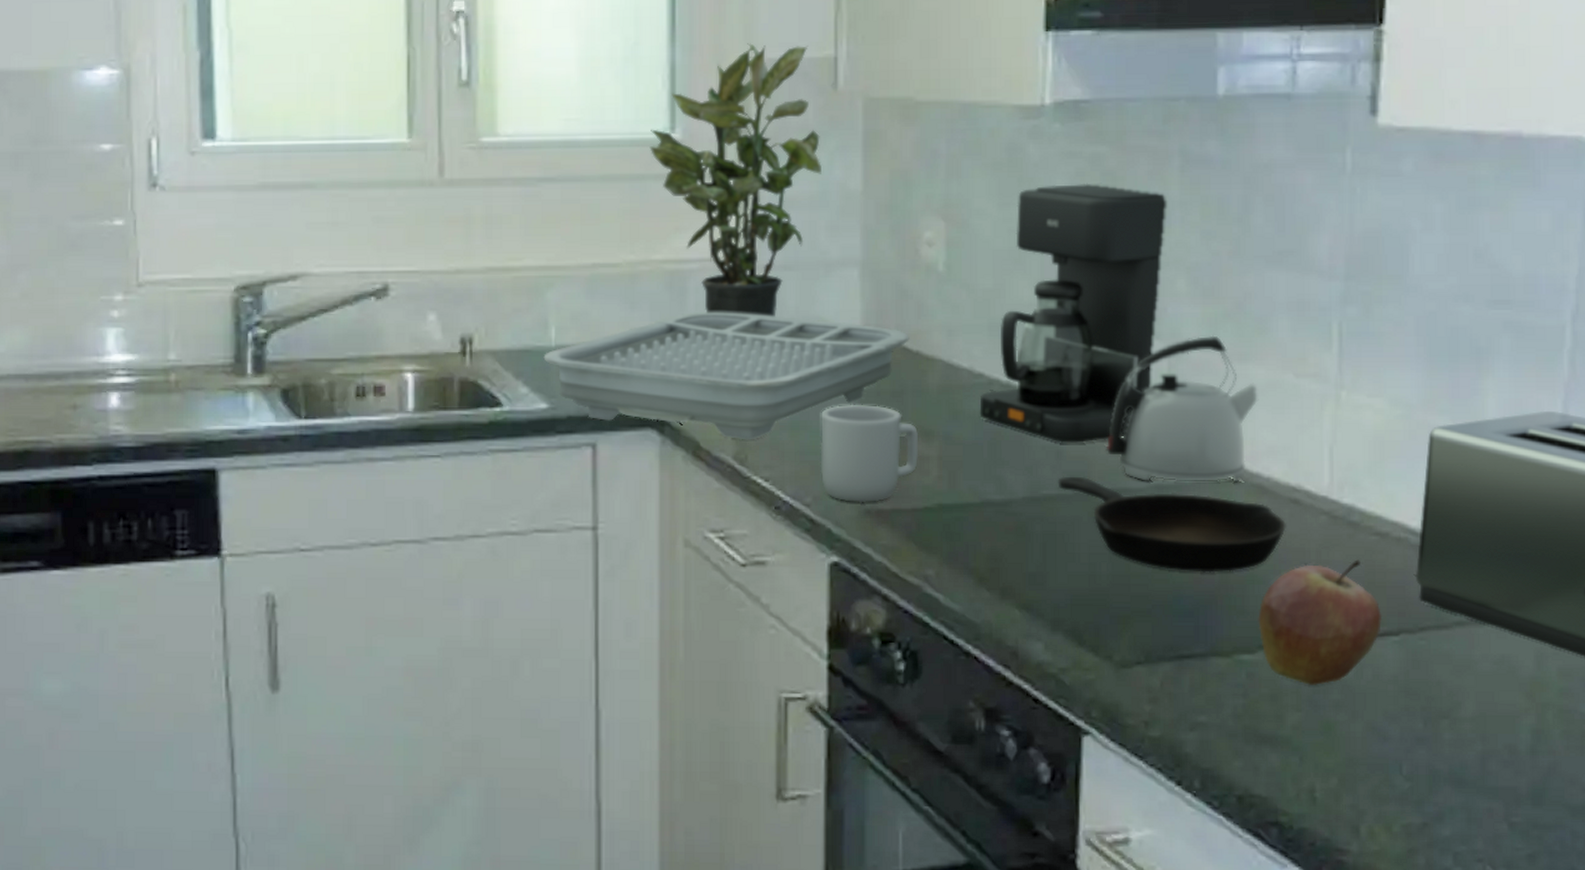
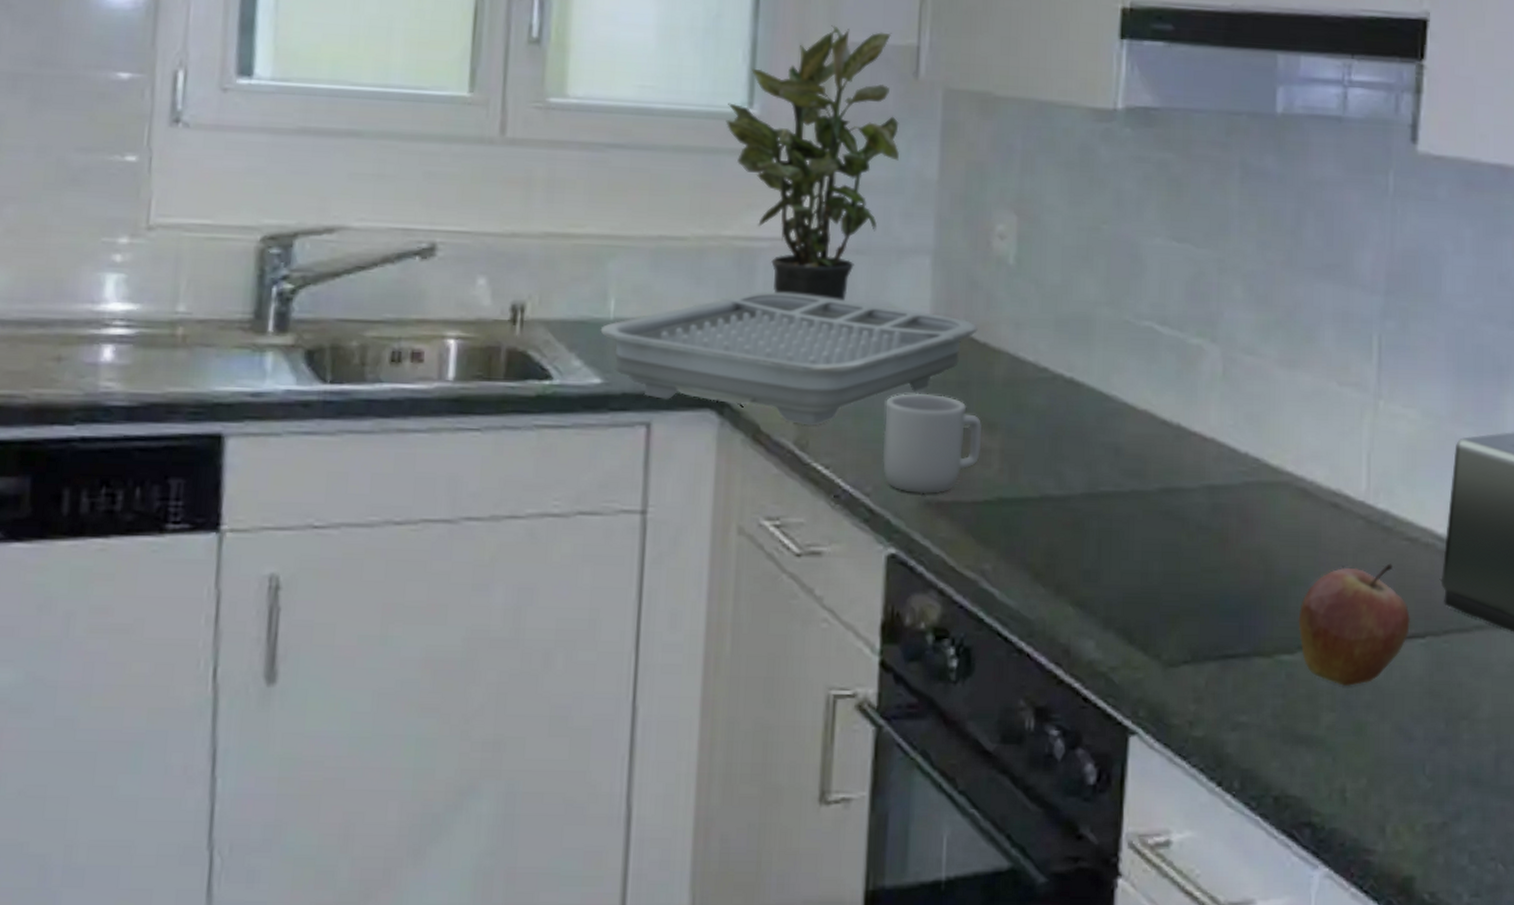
coffee maker: present [979,183,1190,443] -> none [1042,187,1244,441]
frying pan: present [1057,476,1287,573] -> none [1115,473,1328,573]
kettle: present [1105,335,1259,483] -> none [1162,341,1305,485]

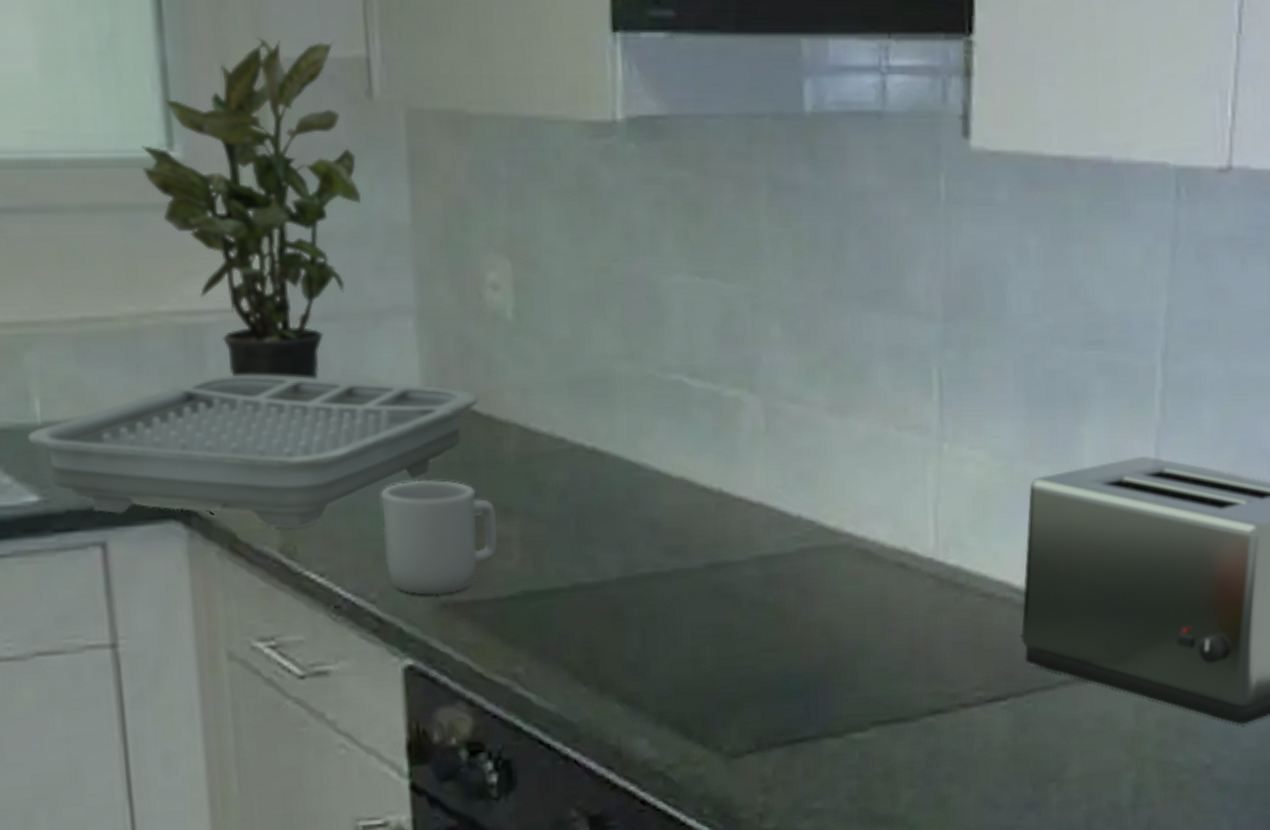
fruit: present [1298,563,1411,686] -> none [869,623,991,760]

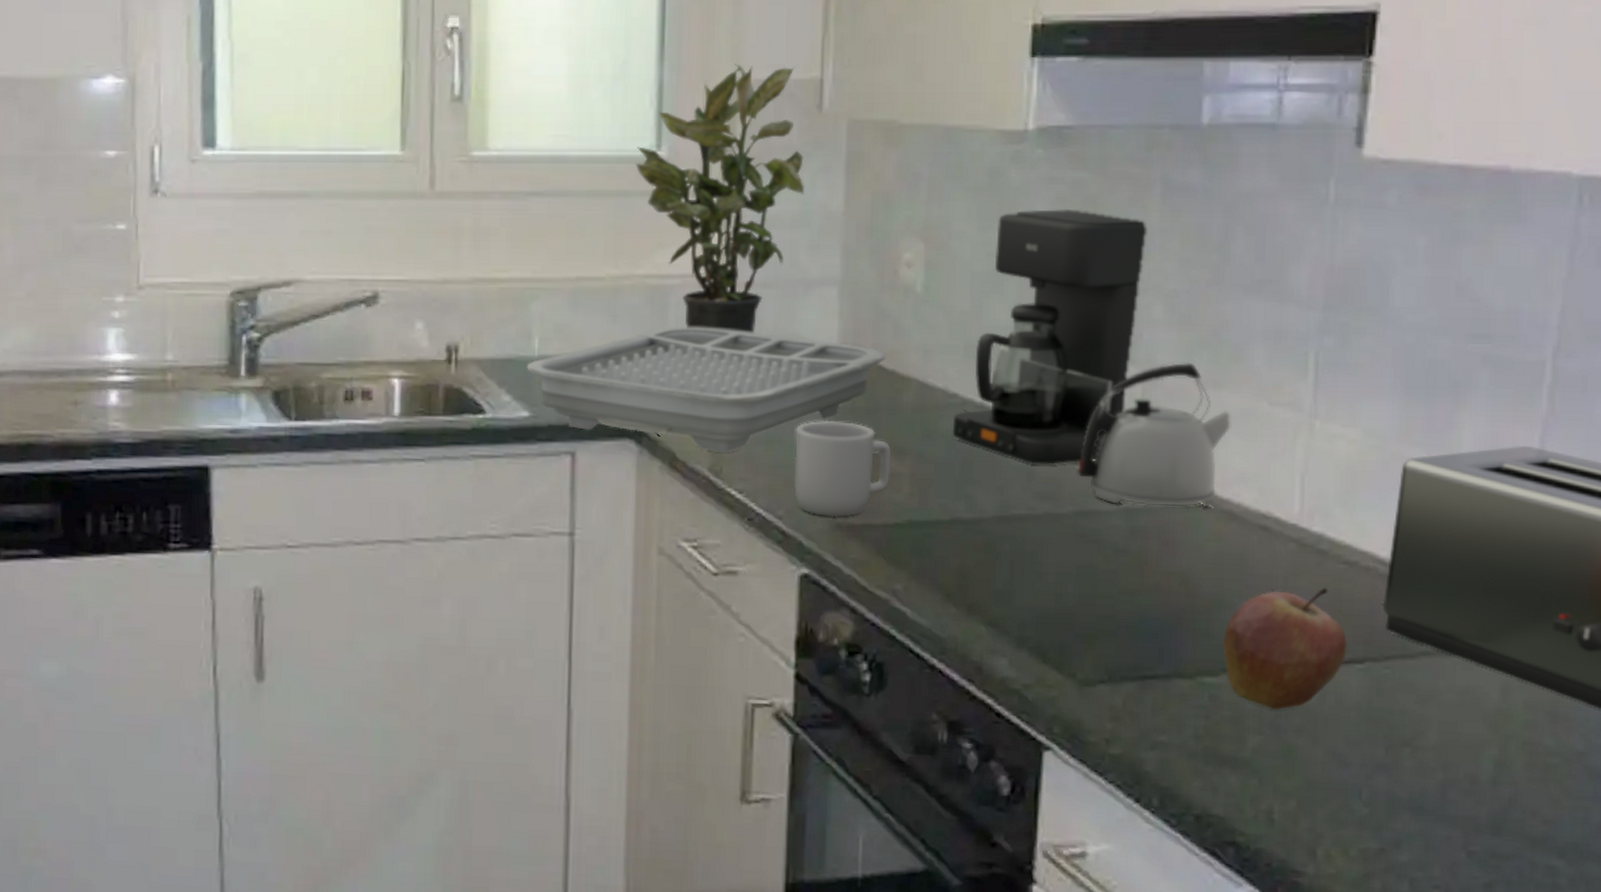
coffee maker: none [563,213,787,514] -> present [952,208,1165,464]
kettle: none [703,386,861,552] -> present [1076,362,1232,508]
fruit: none [869,623,991,760] -> present [1222,587,1348,710]

